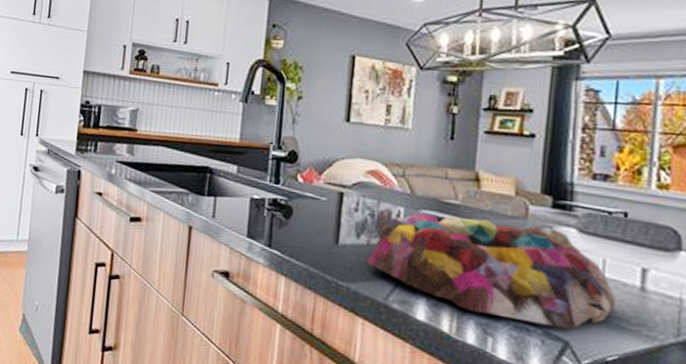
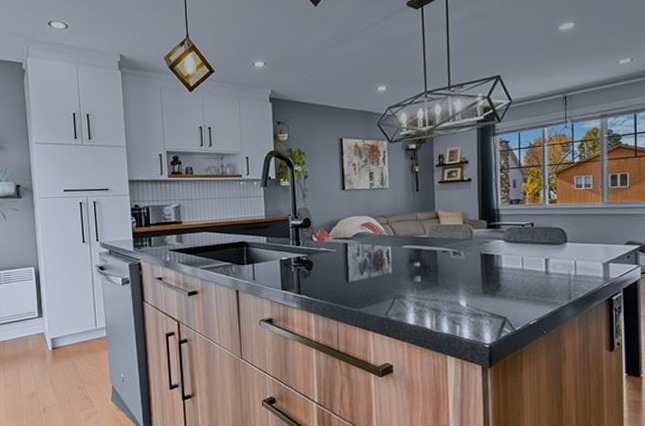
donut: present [366,213,617,329] -> none [370,242,533,311]

